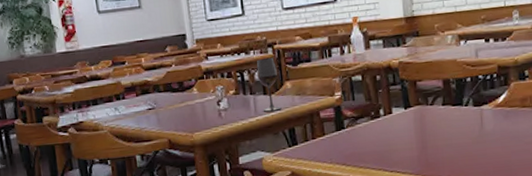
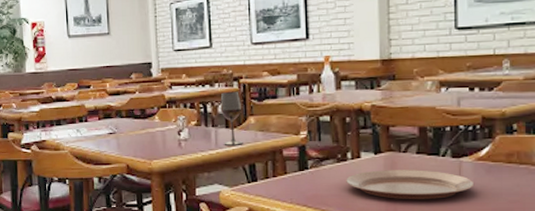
plate: none [380,120,495,151] -> present [346,170,475,200]

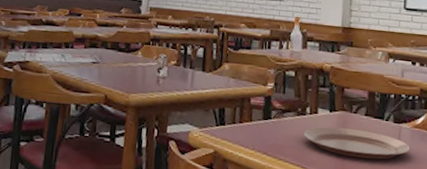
wine glass: present [220,92,243,145] -> none [198,37,219,89]

